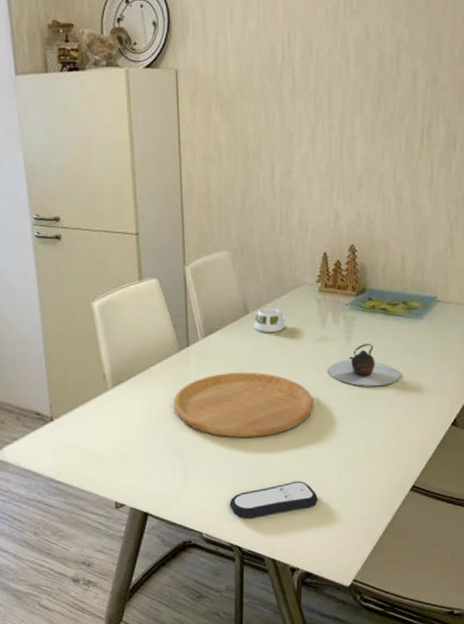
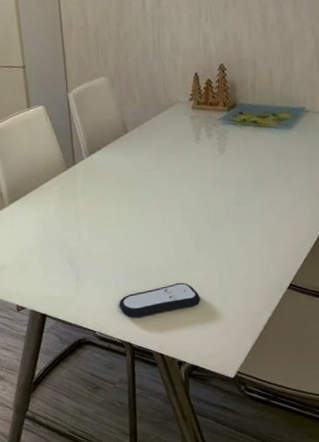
cutting board: present [173,372,314,439] -> none [63,185,193,246]
mug: present [254,308,287,333] -> none [133,126,164,150]
teapot: present [328,344,401,387] -> none [204,154,274,194]

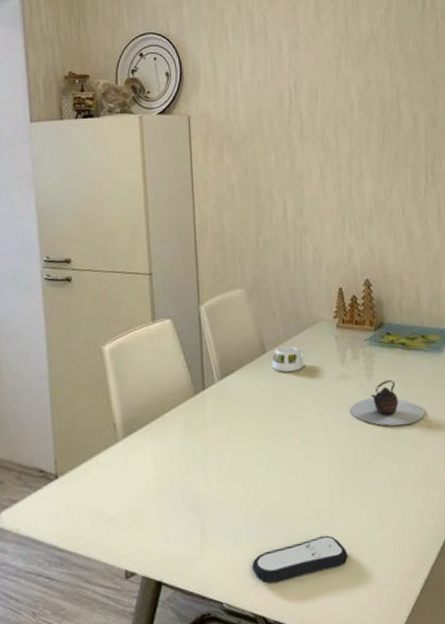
mug: none [133,126,164,150] -> present [272,346,306,373]
teapot: none [204,154,274,194] -> present [351,380,425,426]

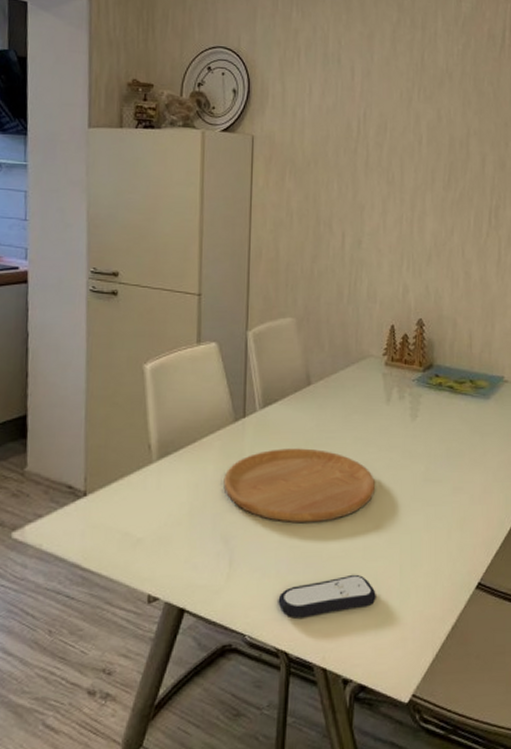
cutting board: none [189,415,338,490] -> present [223,448,376,523]
mug: present [272,346,306,373] -> none [316,380,351,407]
teapot: present [351,380,425,426] -> none [392,423,467,470]

